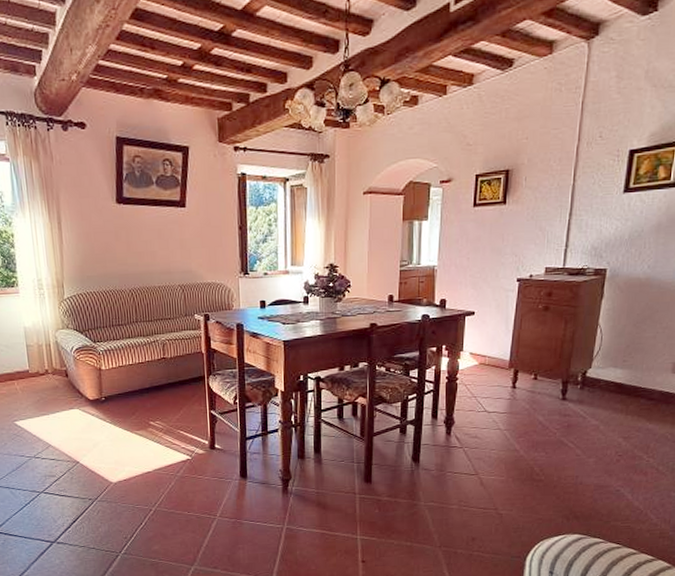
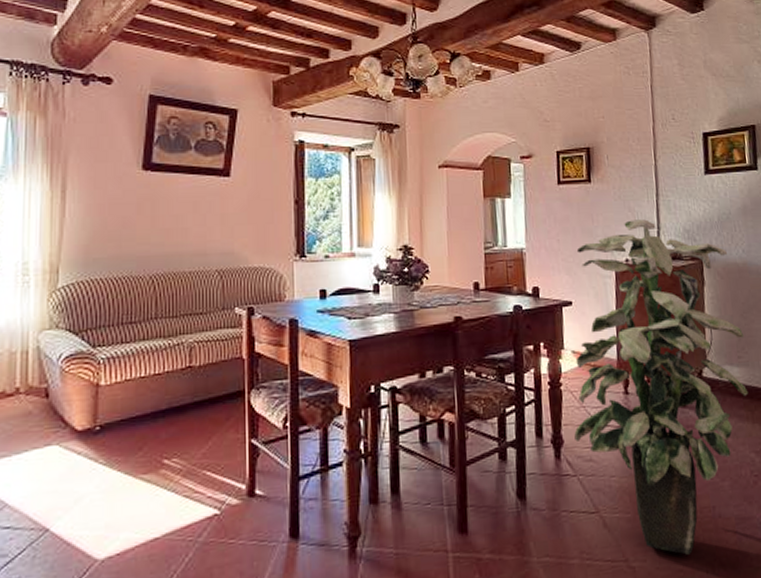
indoor plant: none [464,238,634,509] -> present [574,219,749,555]

